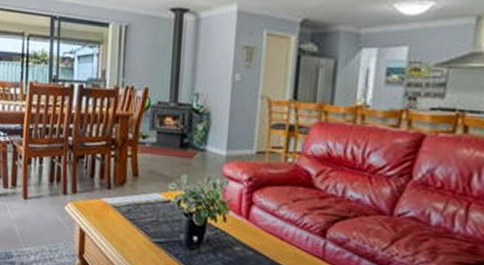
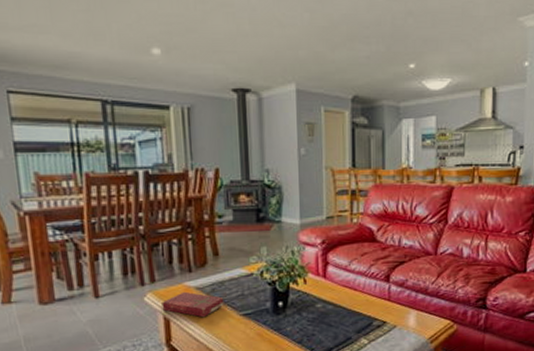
book: none [79,207,138,237] -> present [162,291,224,318]

